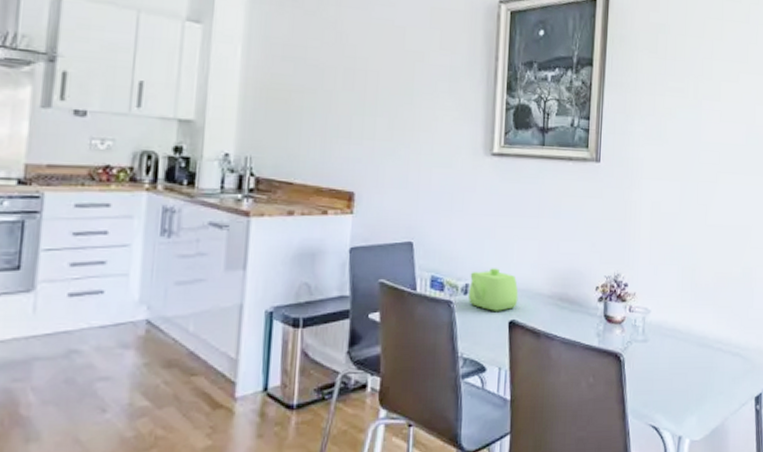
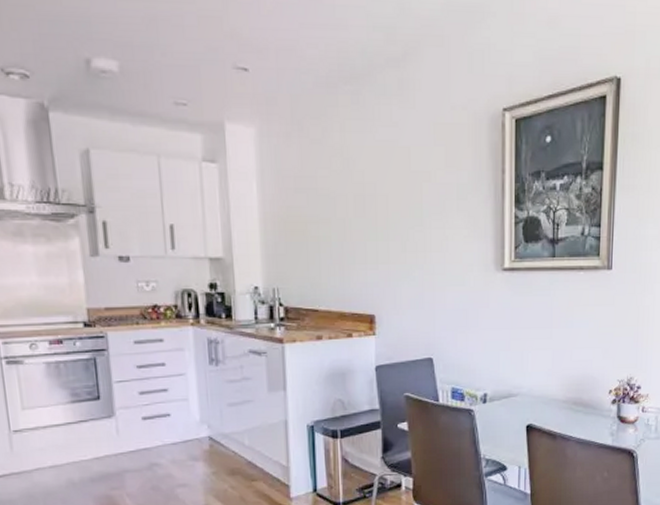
teapot: present [467,268,519,311] -> none [486,378,534,417]

